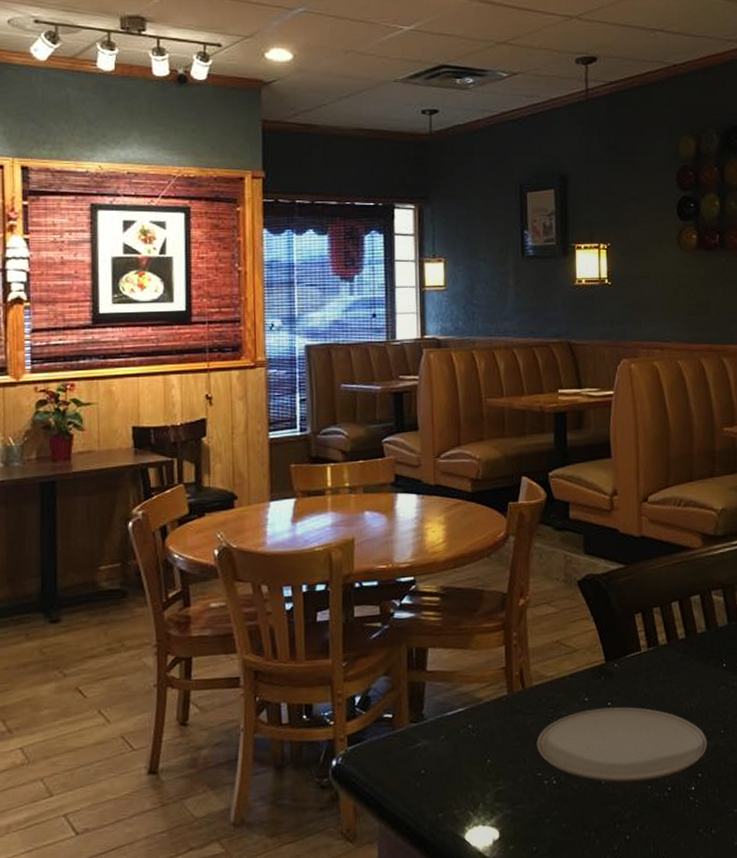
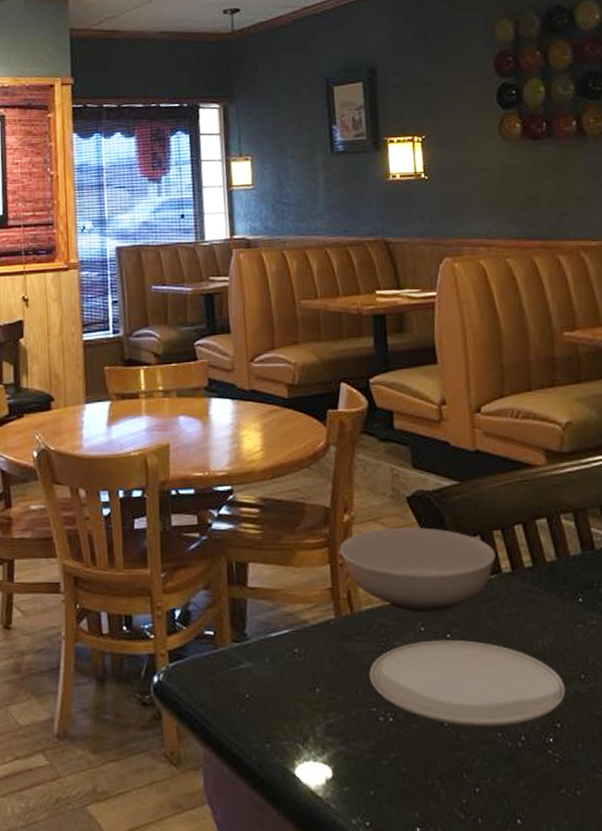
bowl: none [514,608,654,687] -> present [339,527,496,614]

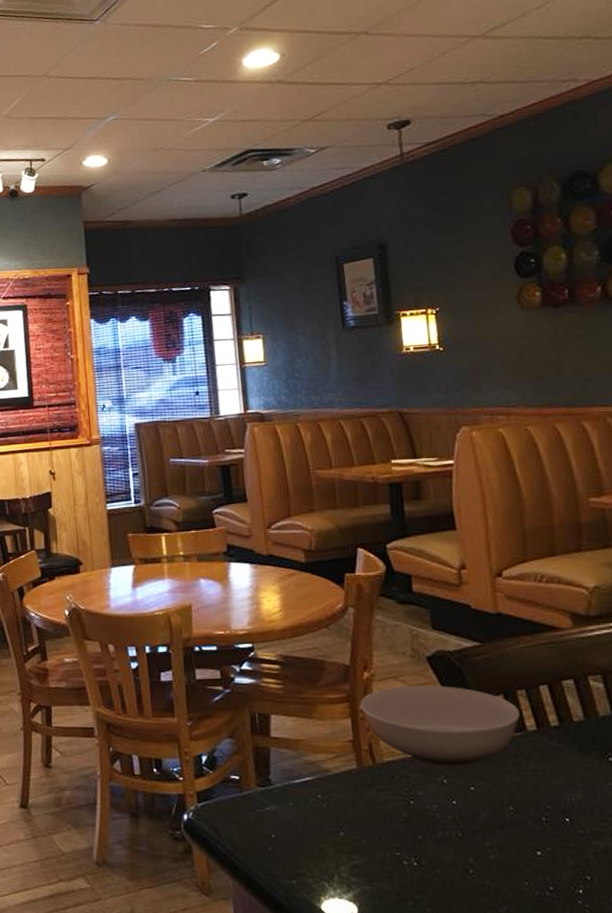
plate: present [369,640,566,727] -> none [392,792,596,876]

